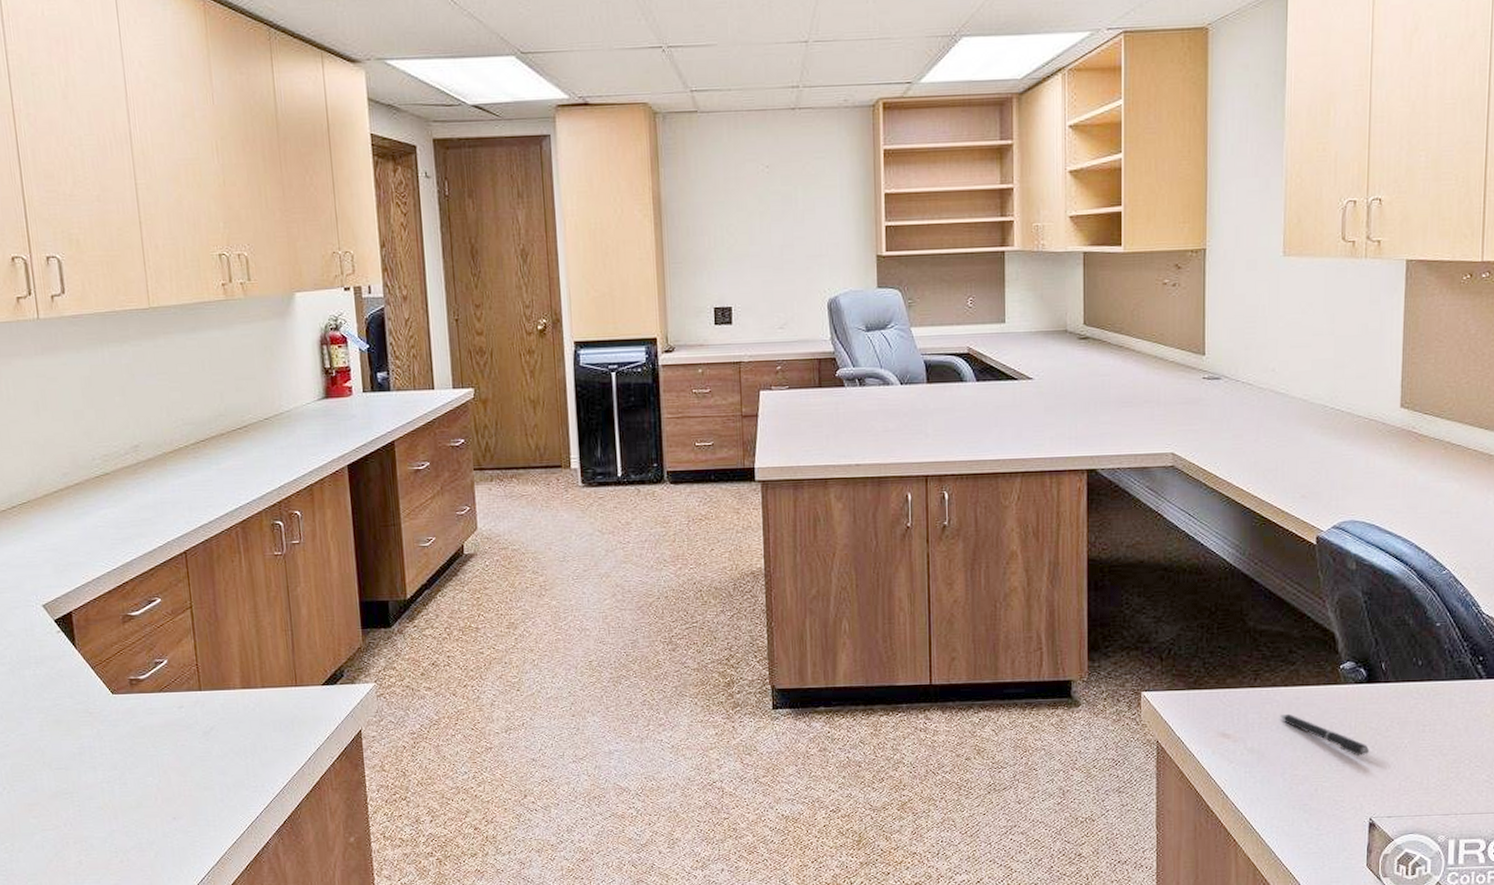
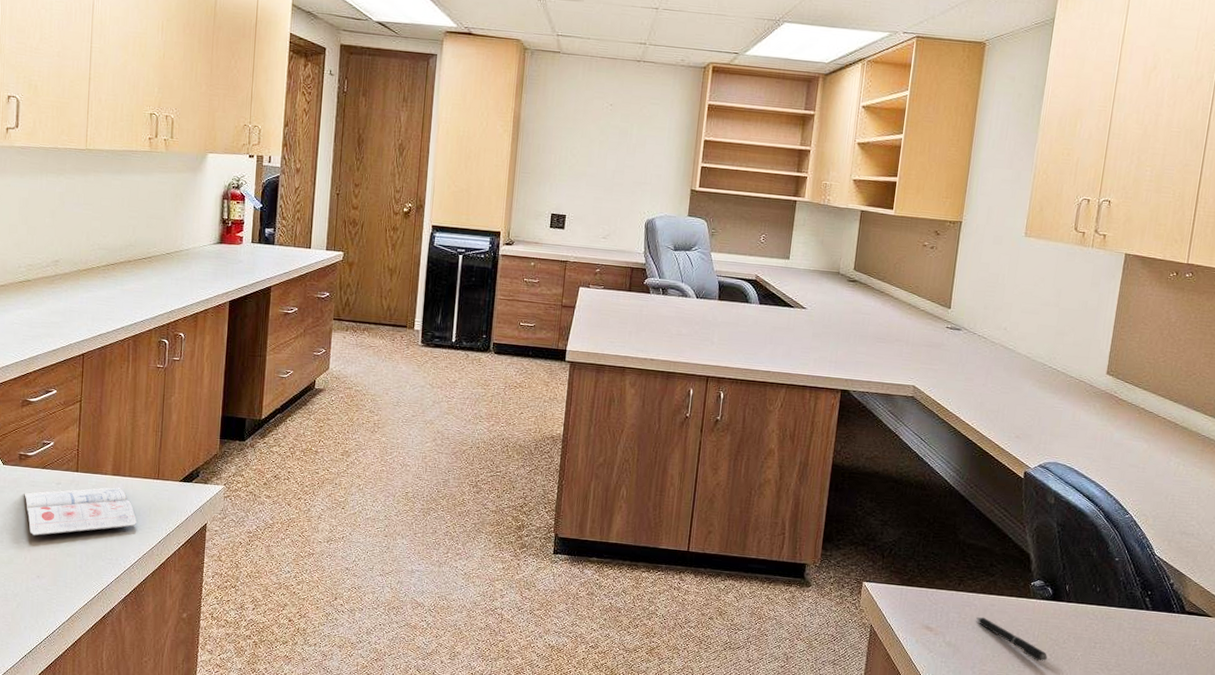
diary: none [142,701,280,771] -> present [24,487,137,536]

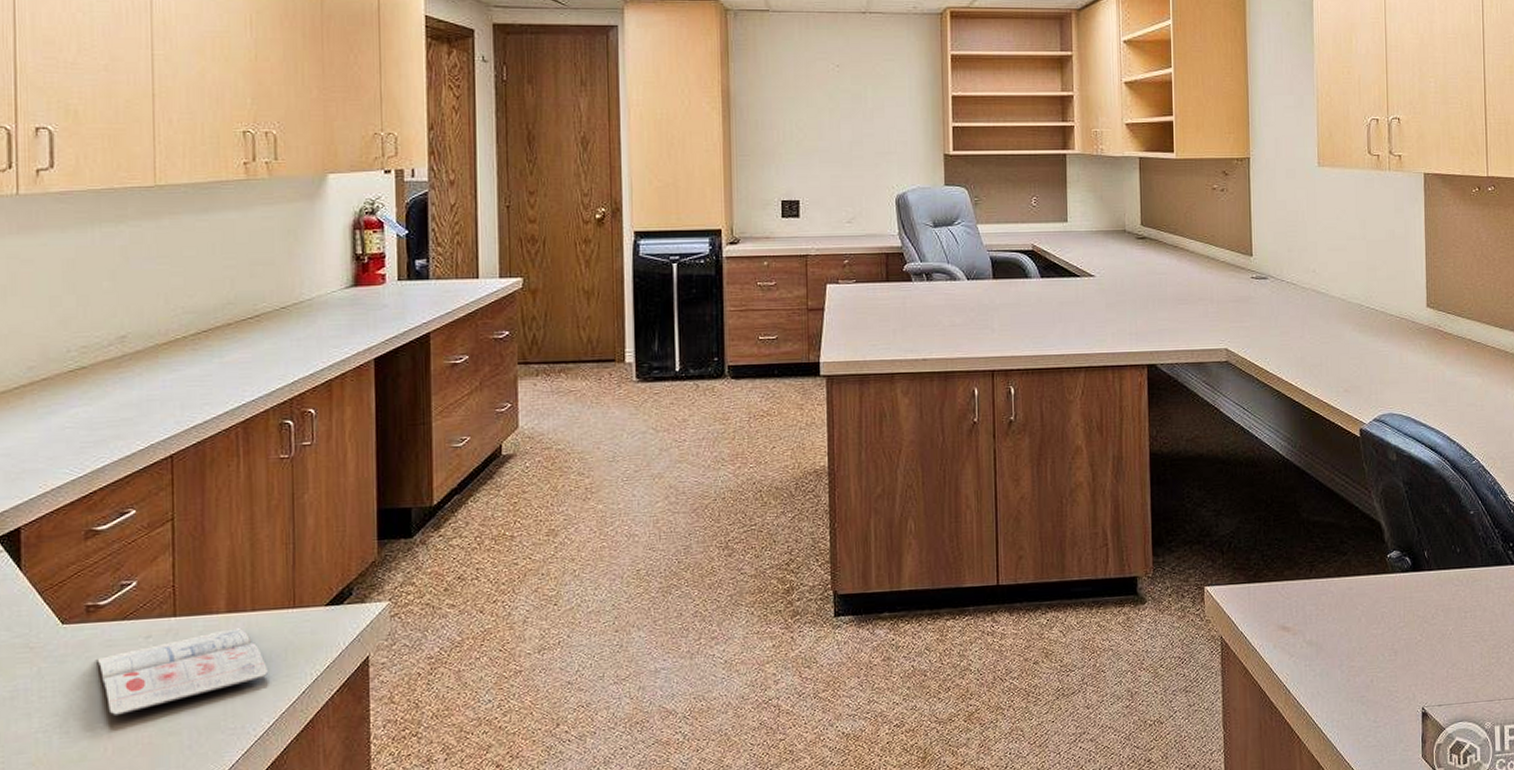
pen: present [976,617,1048,662] -> none [1335,604,1419,646]

